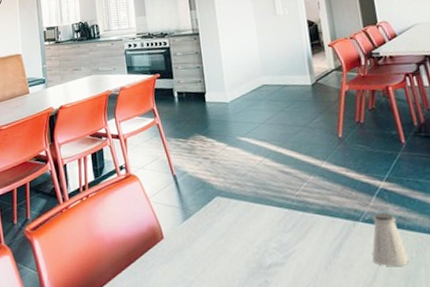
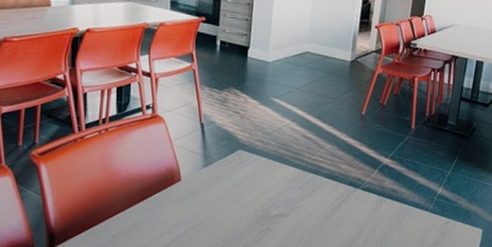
saltshaker: present [372,213,410,267] -> none [361,184,390,228]

